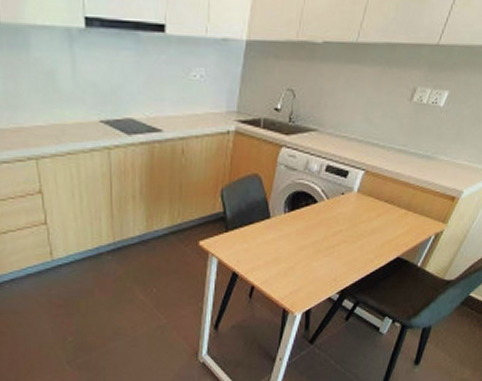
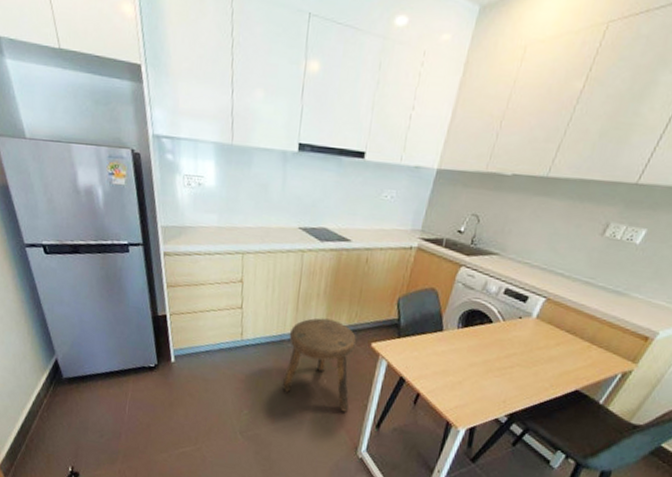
stool: none [107,222,183,319] -> present [282,317,357,412]

